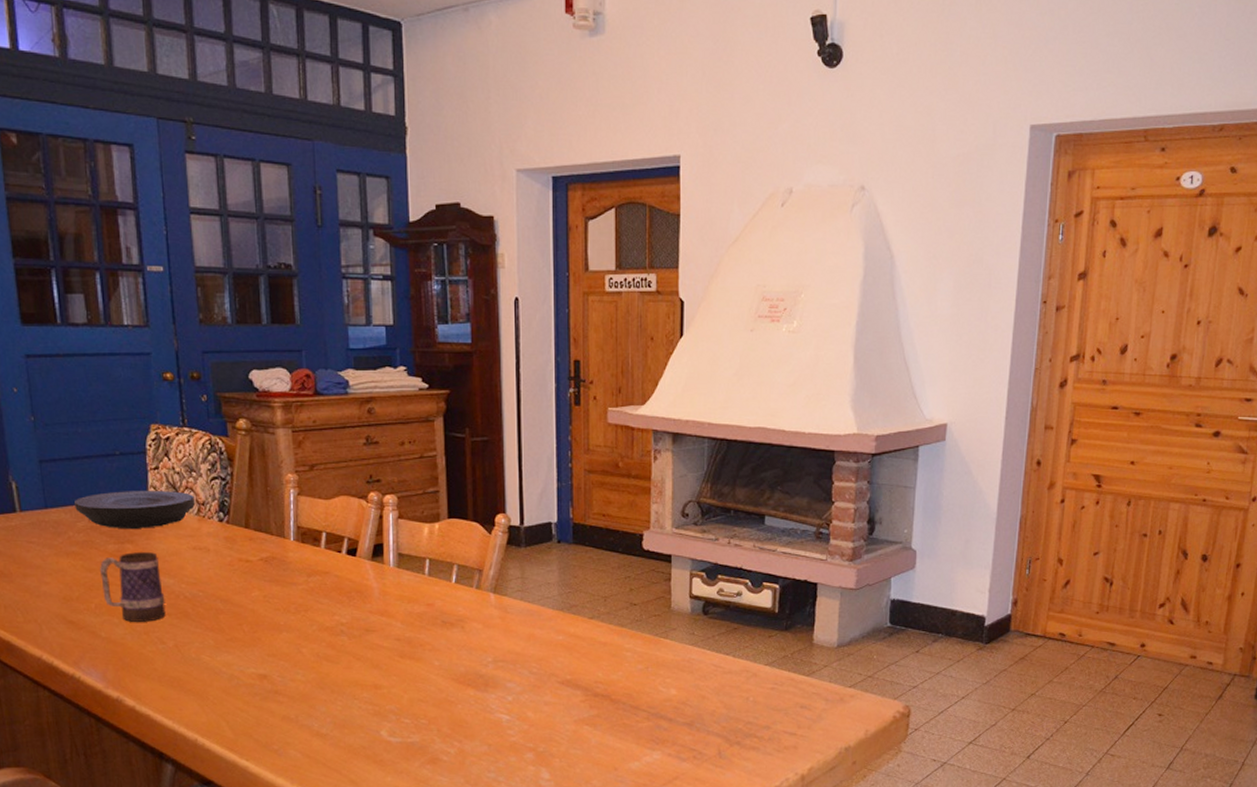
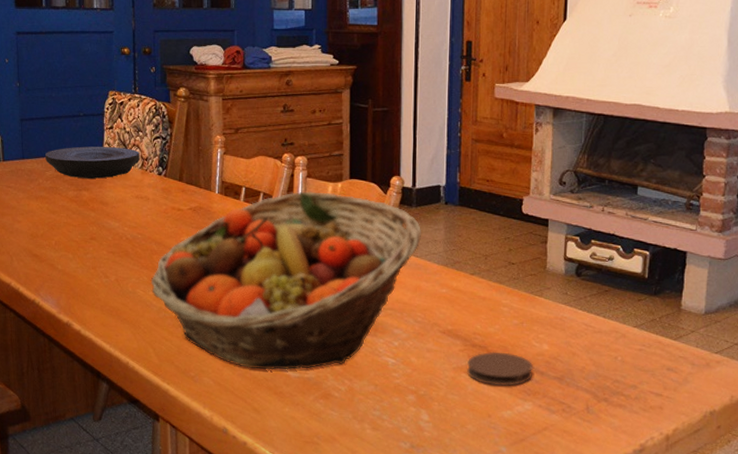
mug: present [100,552,166,622] -> none [61,198,111,258]
fruit basket: none [217,534,532,737] -> present [150,191,421,370]
coaster: none [590,700,660,736] -> present [467,351,533,386]

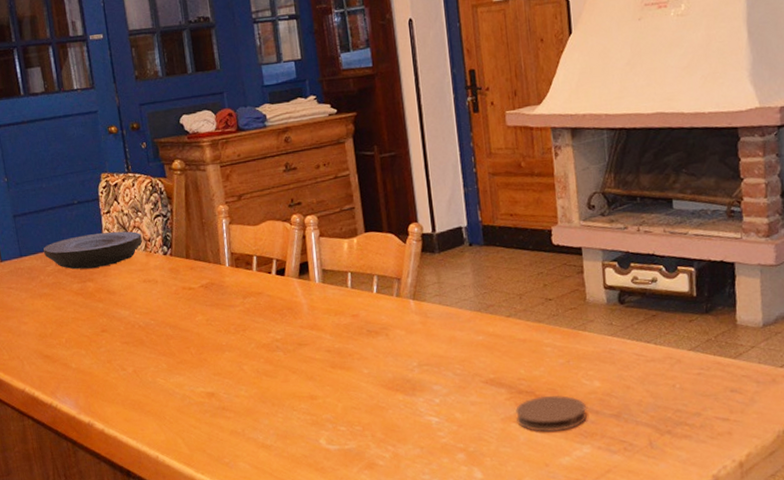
fruit basket: present [150,191,421,370] -> none [170,250,449,447]

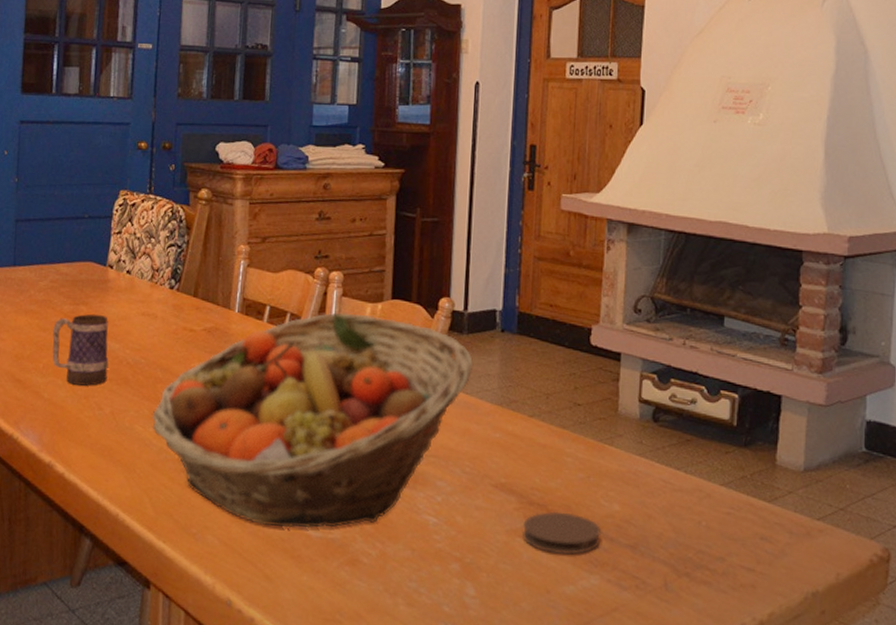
plate: present [42,231,142,270] -> none [39,253,150,292]
mug: none [67,288,124,353] -> present [52,314,109,386]
fruit basket: none [170,250,449,447] -> present [151,312,473,529]

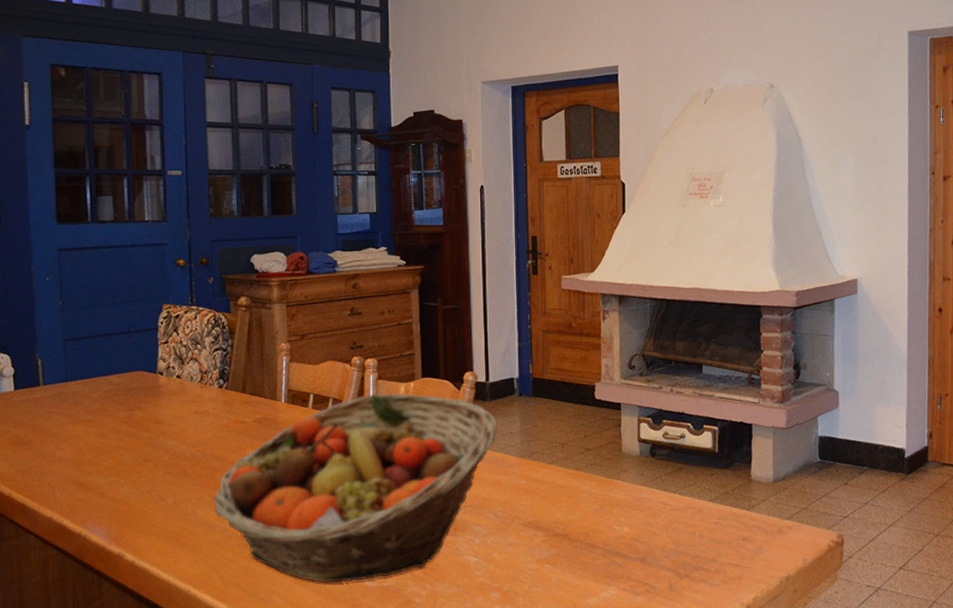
mug: present [52,314,109,386] -> none [111,417,167,482]
coaster: present [522,511,601,555] -> none [550,538,615,574]

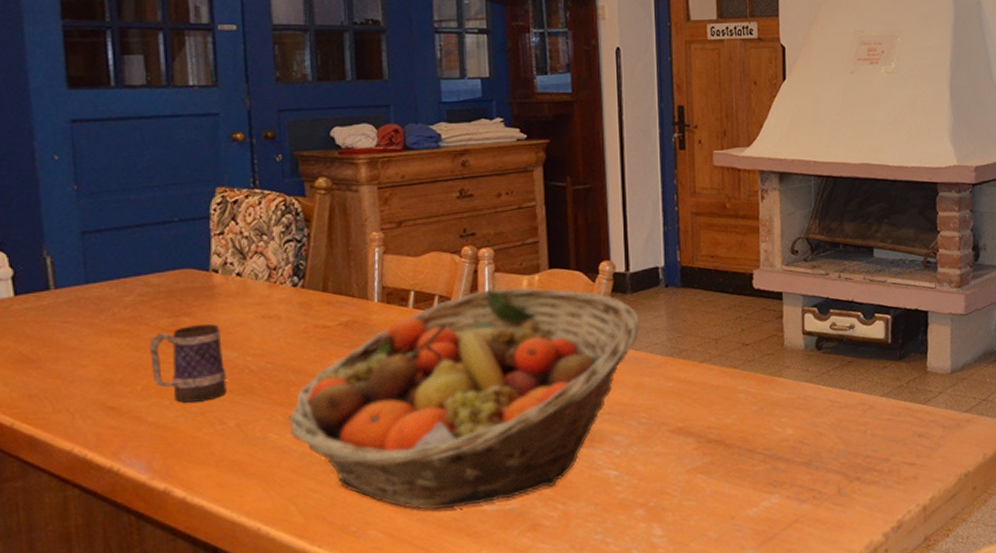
mug: none [111,417,167,482] -> present [150,324,227,403]

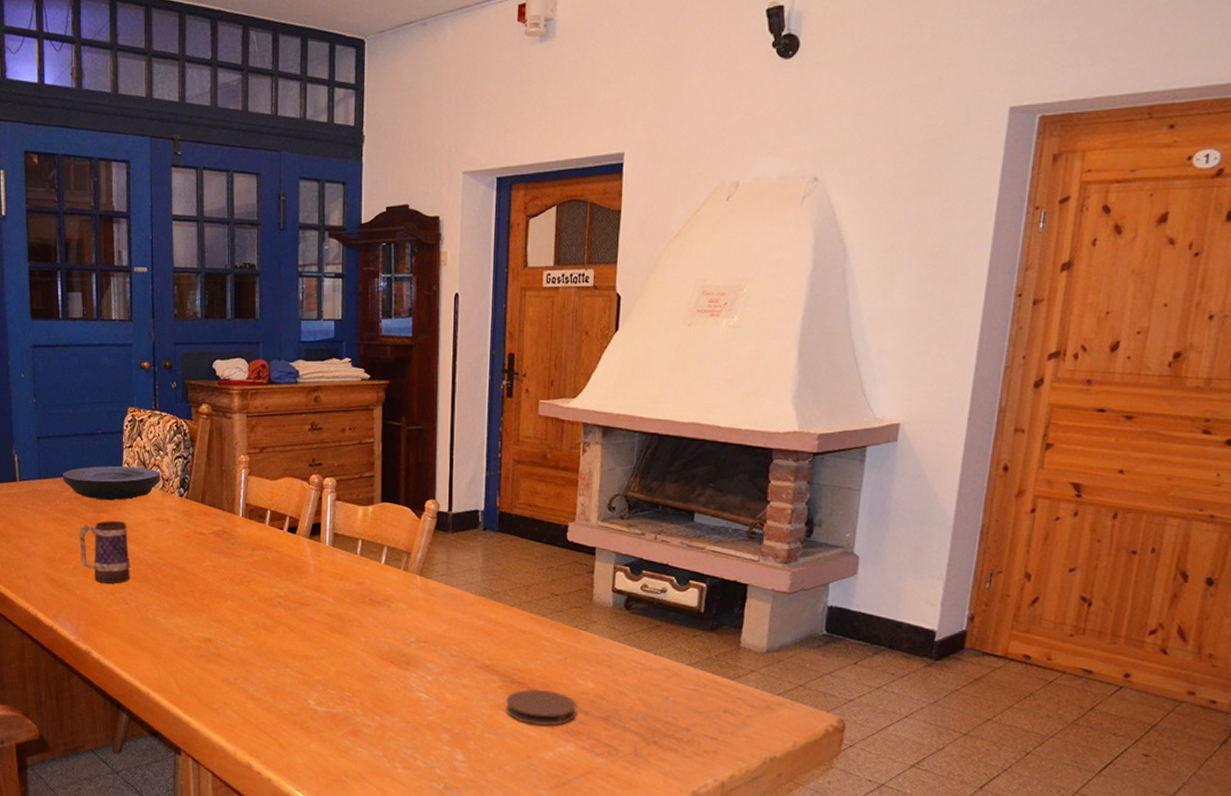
plate: none [120,257,265,301] -> present [62,466,160,501]
fruit basket: present [287,288,640,511] -> none [171,515,458,704]
coaster: none [703,443,777,483] -> present [505,689,576,726]

